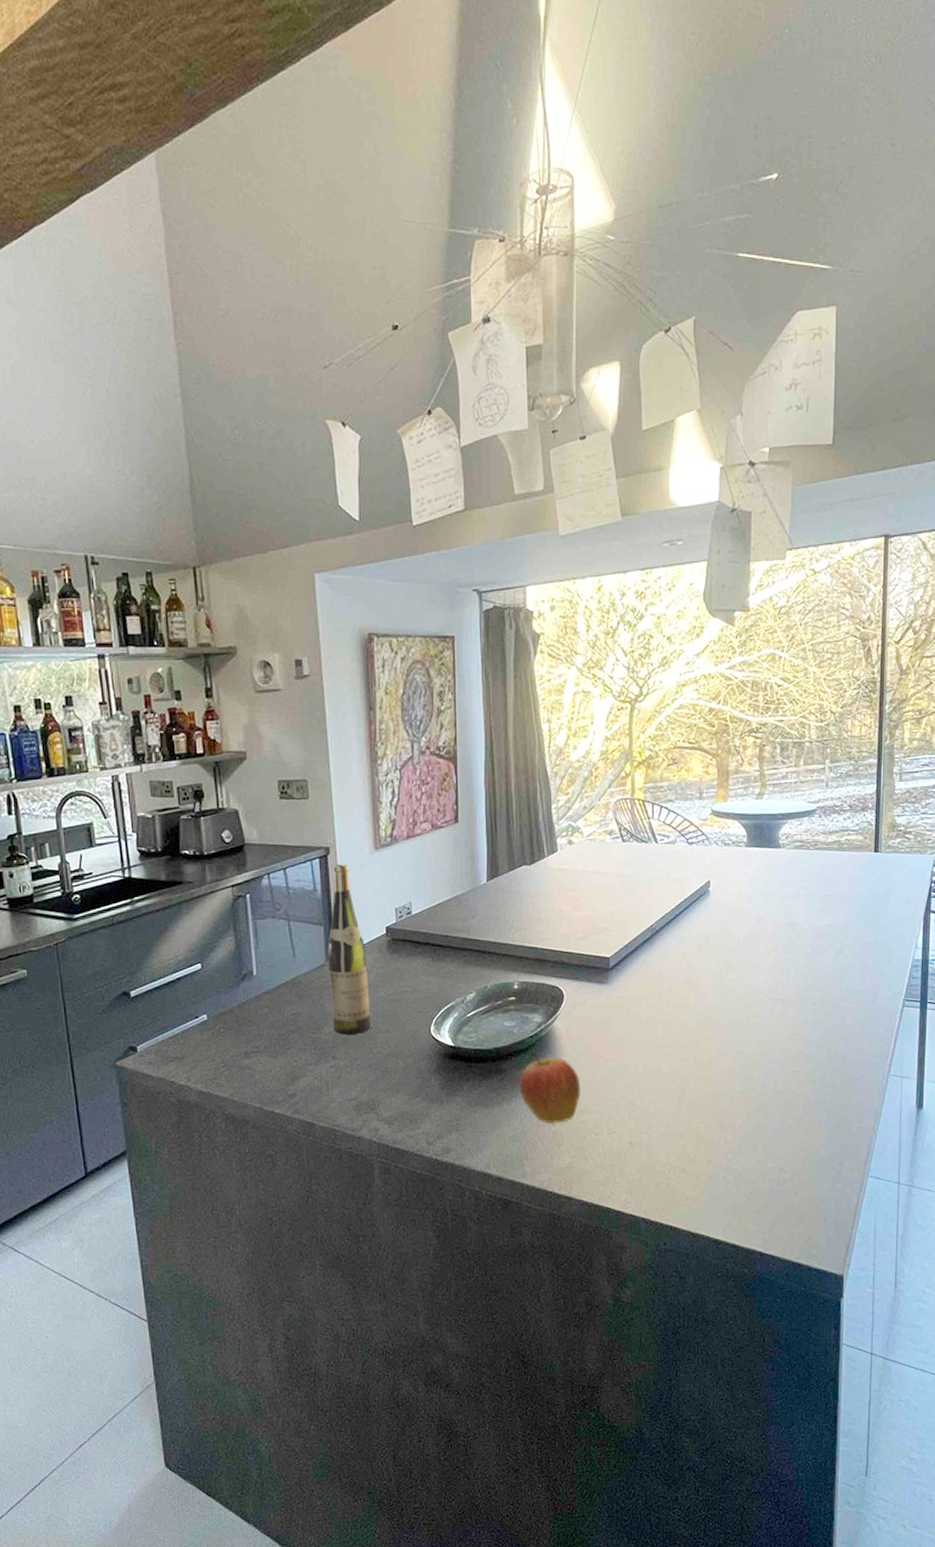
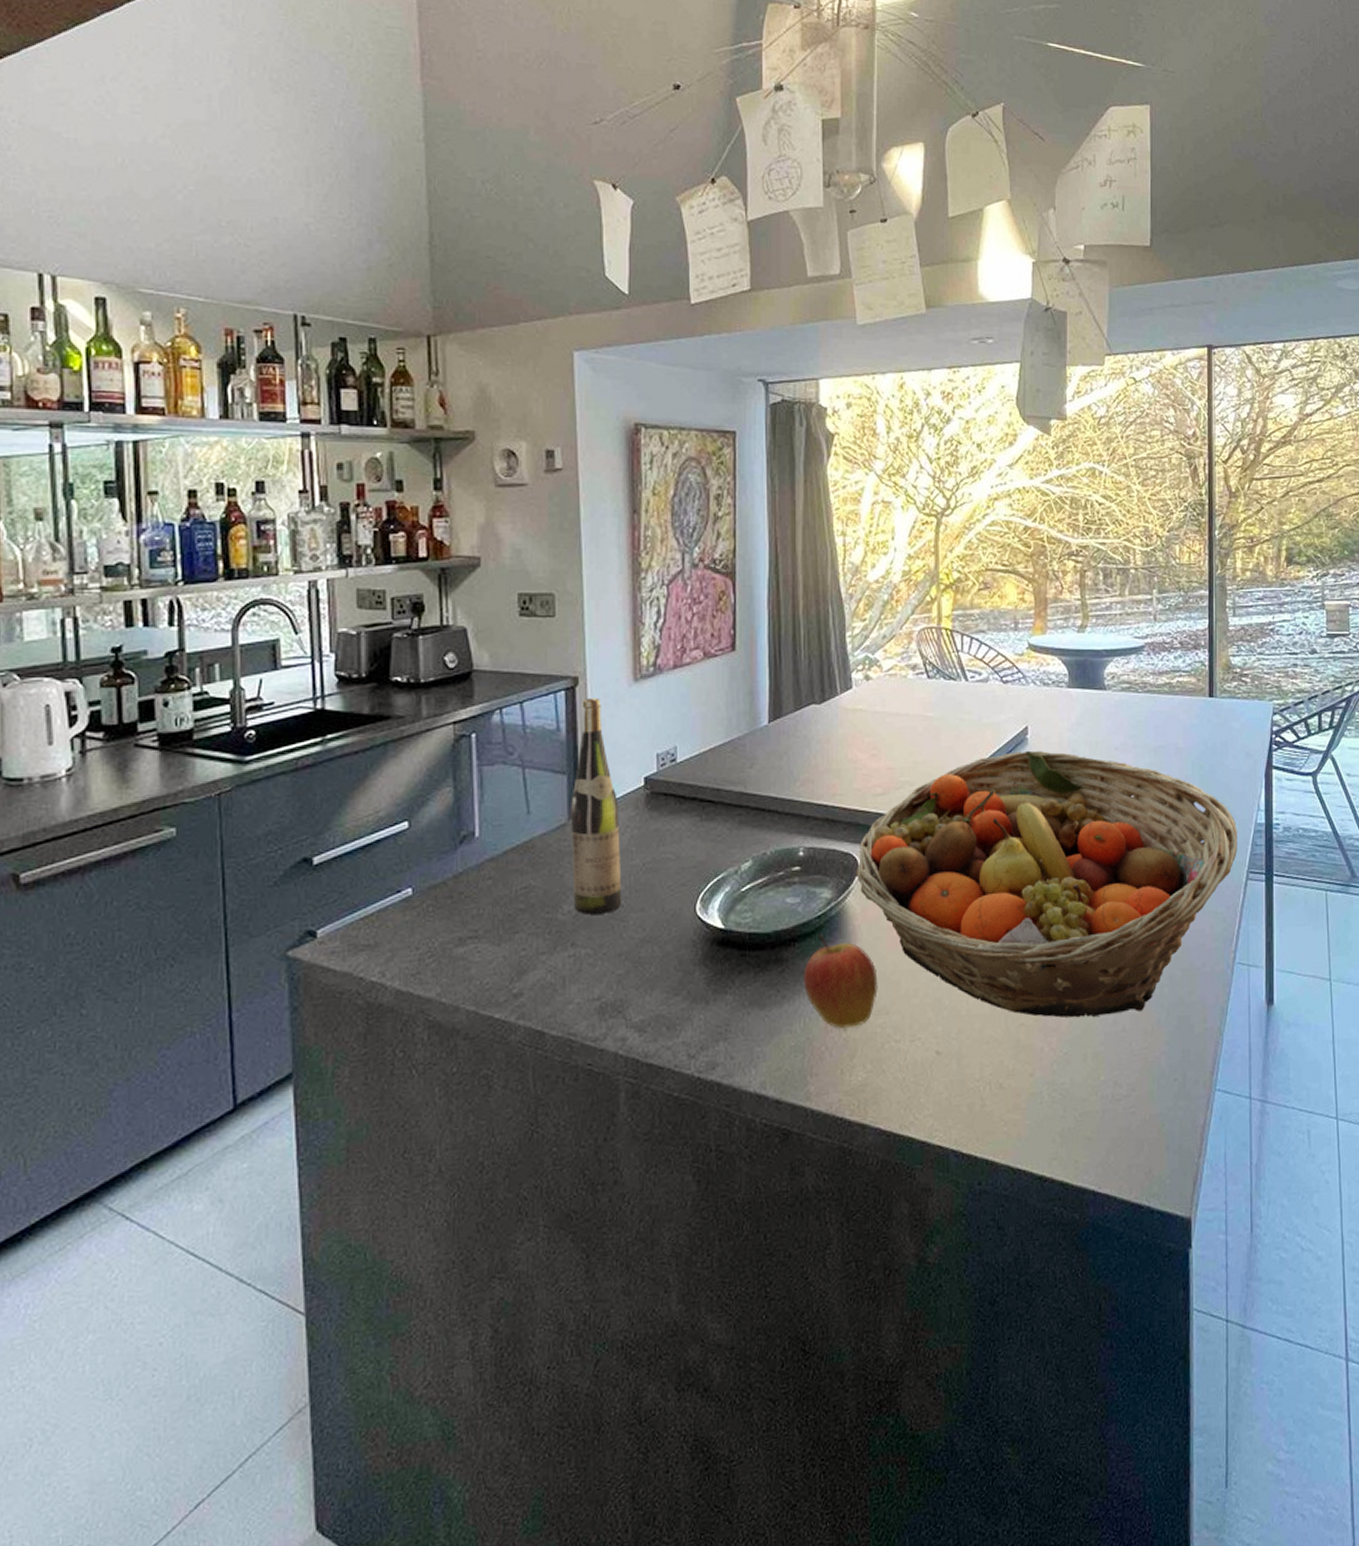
fruit basket: none [561,900,897,1118] -> present [855,750,1238,1018]

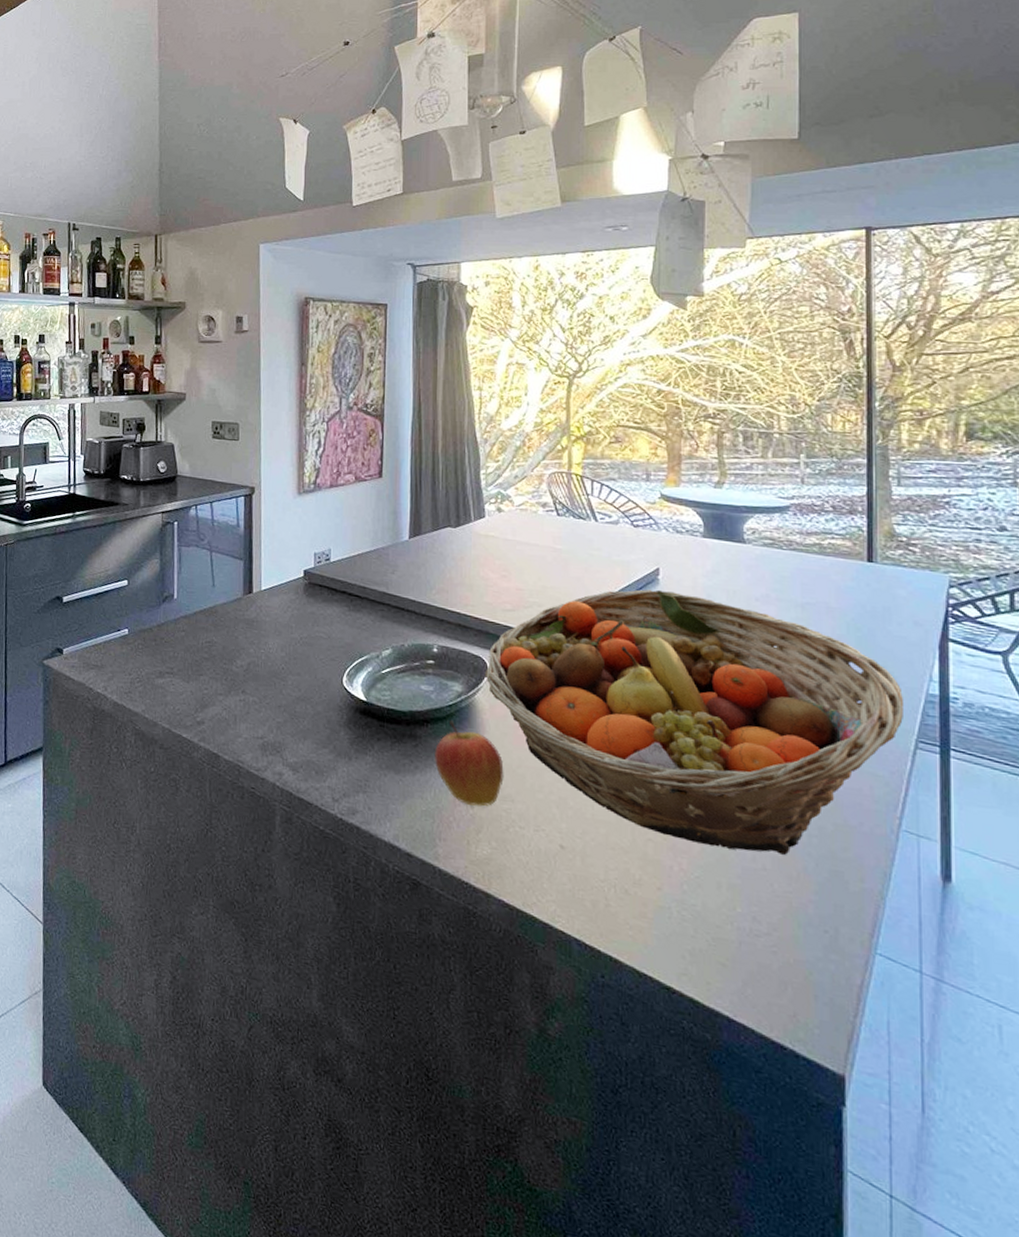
wine bottle: present [570,698,622,915] -> none [245,504,283,672]

